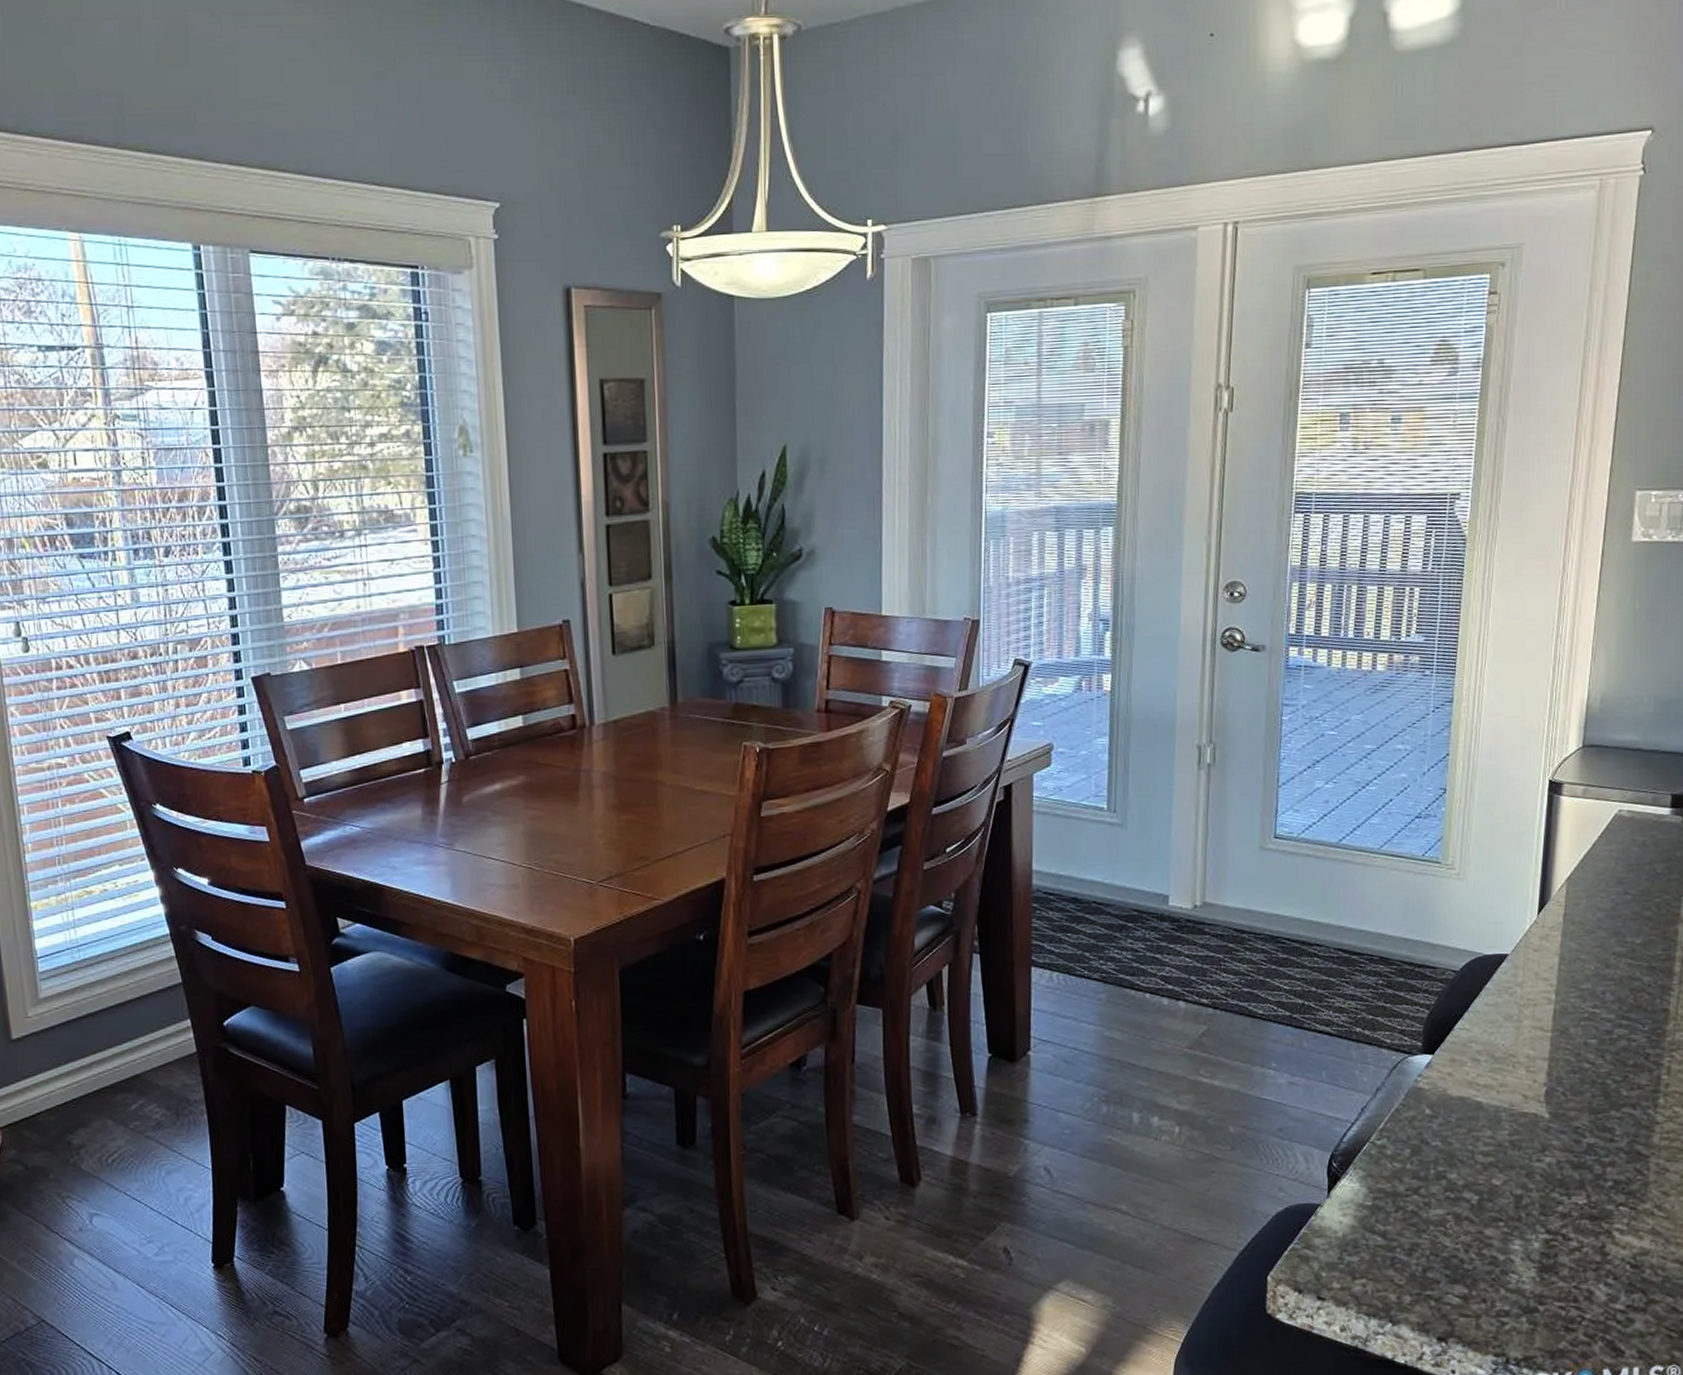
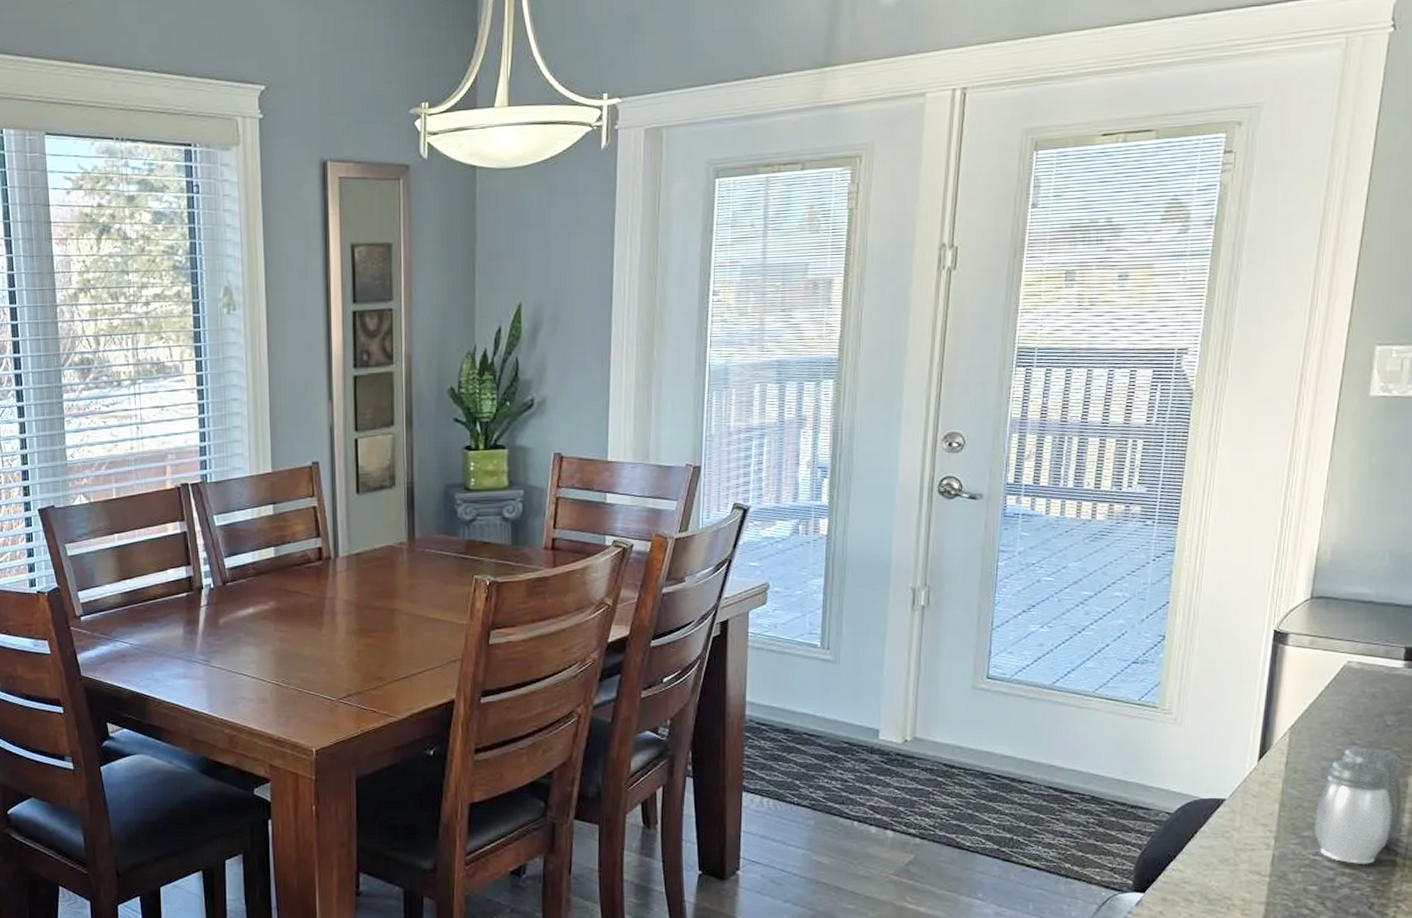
salt and pepper shaker: none [1591,896,1673,1016] -> present [1313,747,1403,865]

